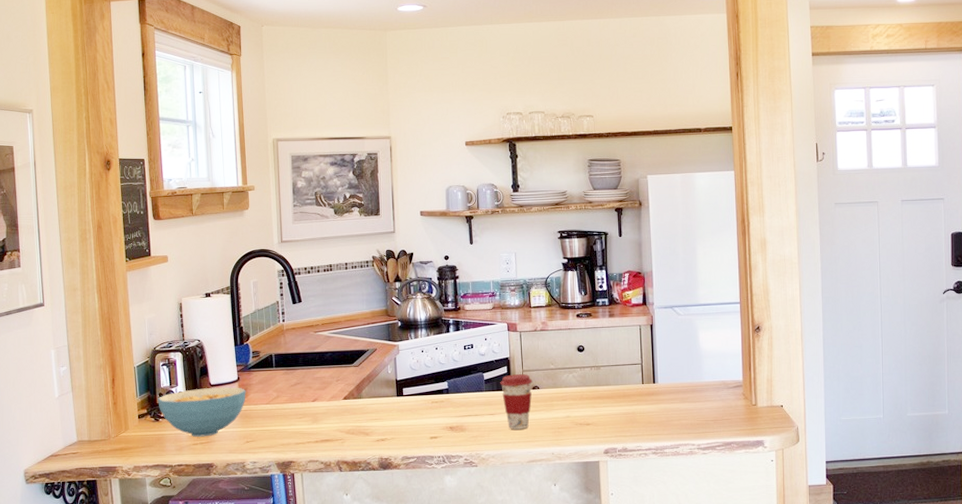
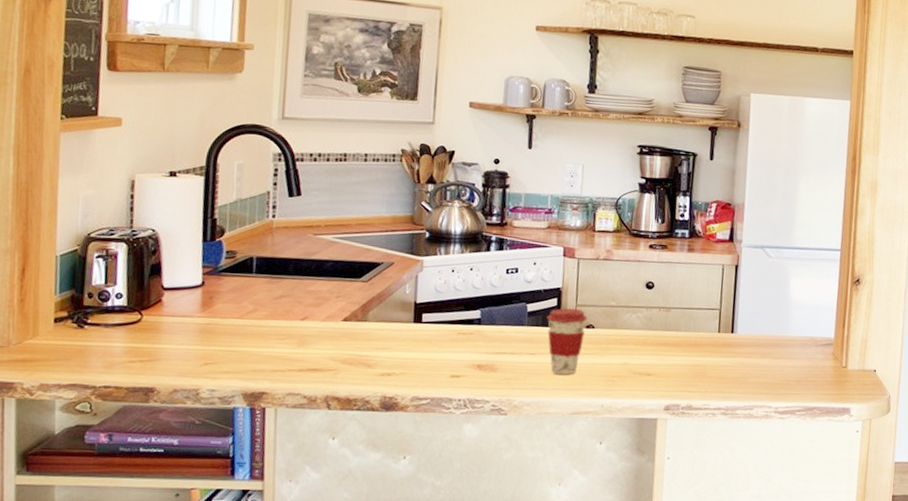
cereal bowl: present [158,387,246,437] -> none [85,291,212,353]

